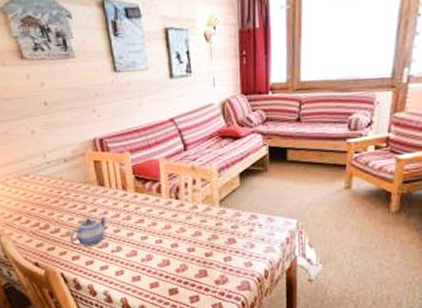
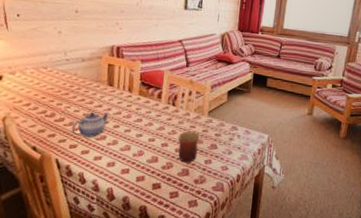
mug: none [188,226,214,263] -> present [178,131,200,163]

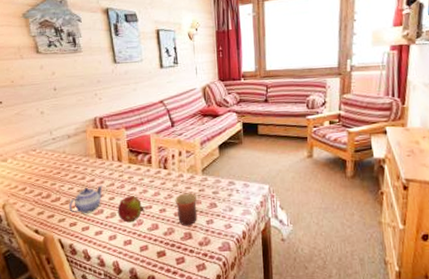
fruit: none [120,126,150,153] -> present [117,196,147,223]

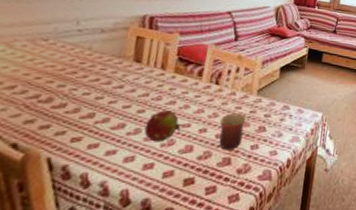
teapot: present [68,185,103,213] -> none [75,94,133,127]

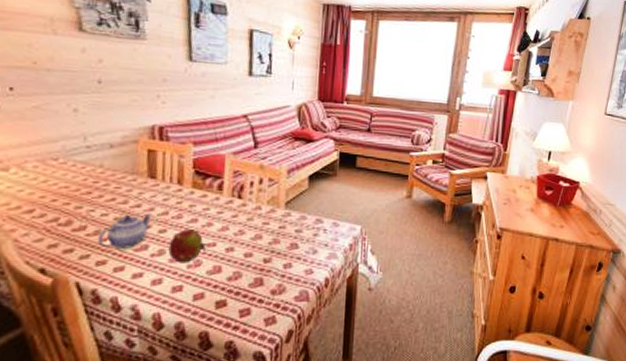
teapot: none [75,94,133,127] -> present [97,213,152,249]
mug: present [219,113,247,150] -> none [247,229,276,270]

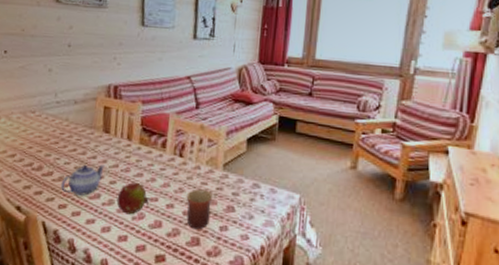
mug: none [247,229,276,270] -> present [186,189,213,230]

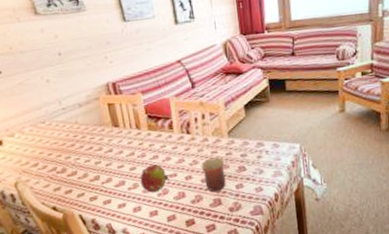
teapot: present [60,164,105,196] -> none [86,155,122,187]

